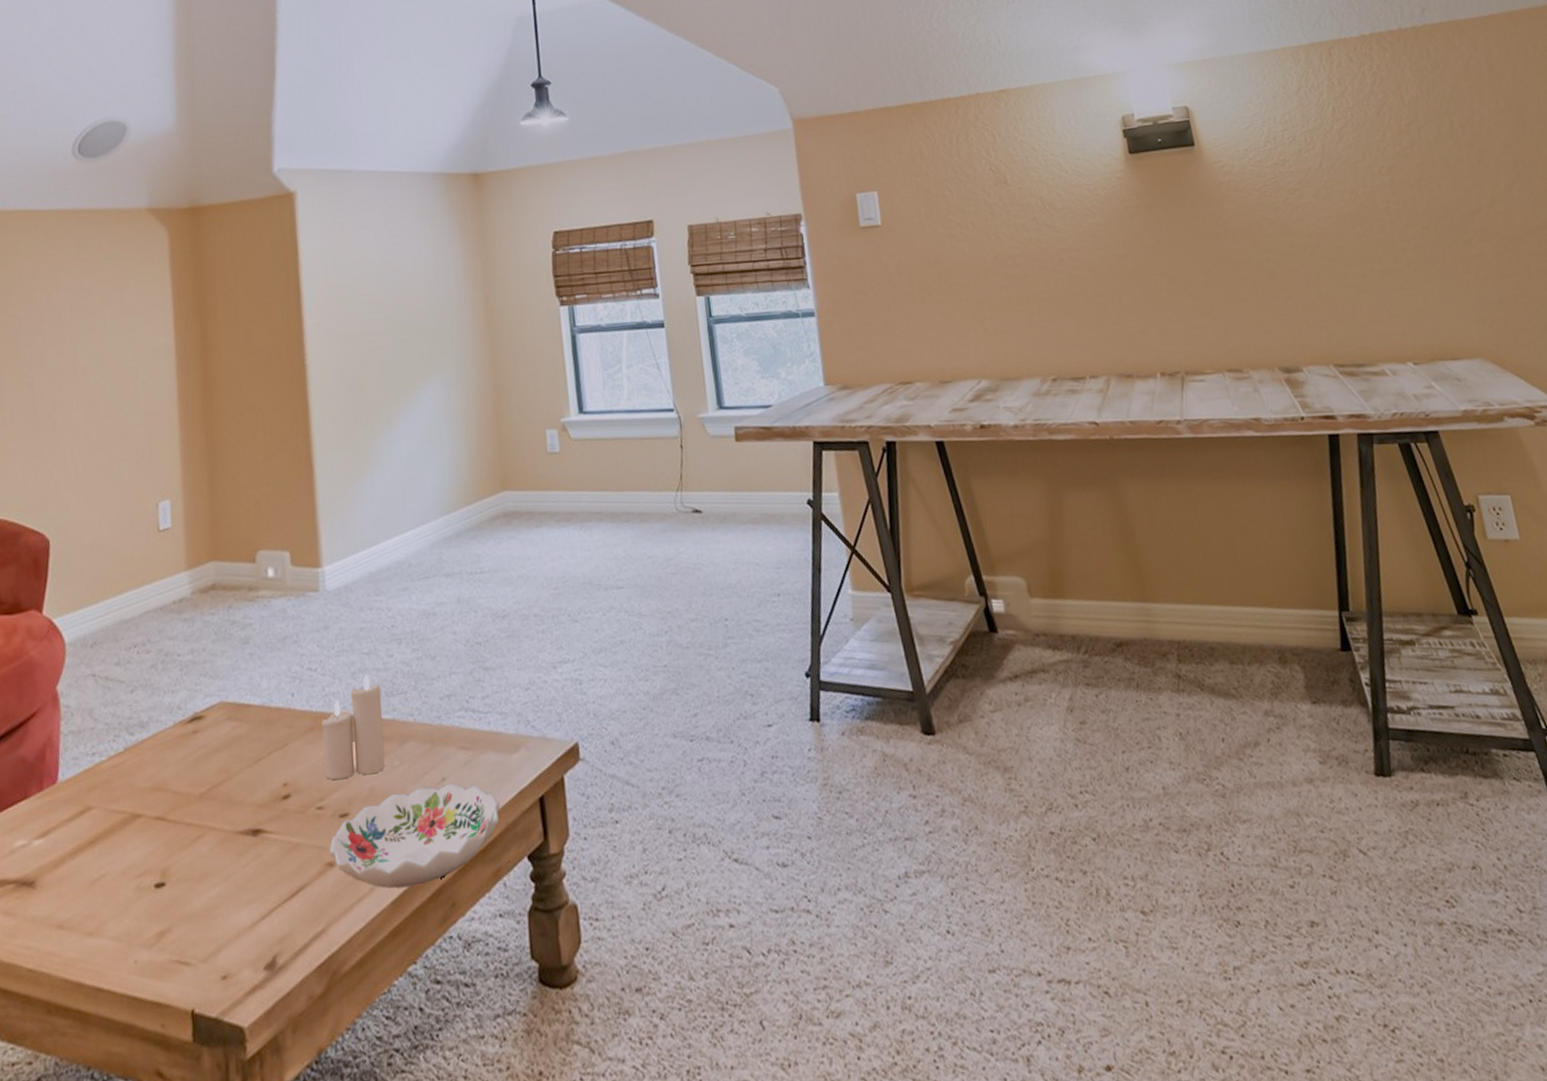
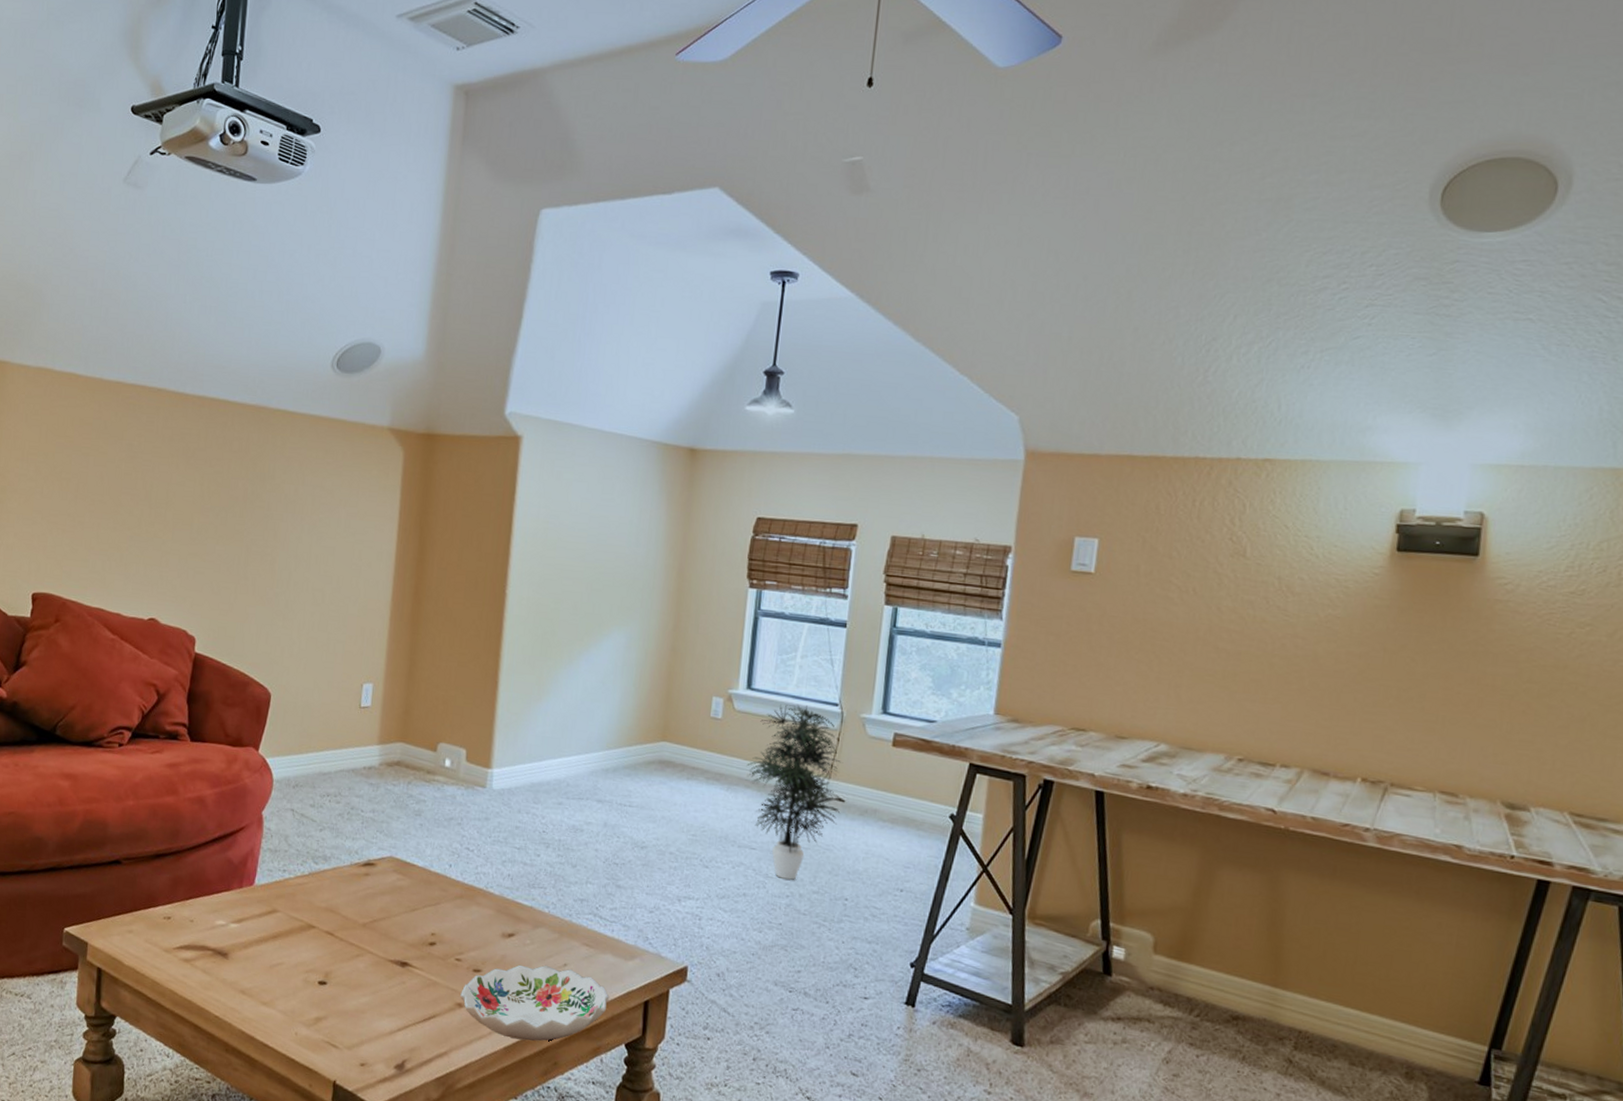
candle: present [321,675,385,781] -> none [467,865,525,946]
plant: none [595,418,699,614] -> present [746,704,841,880]

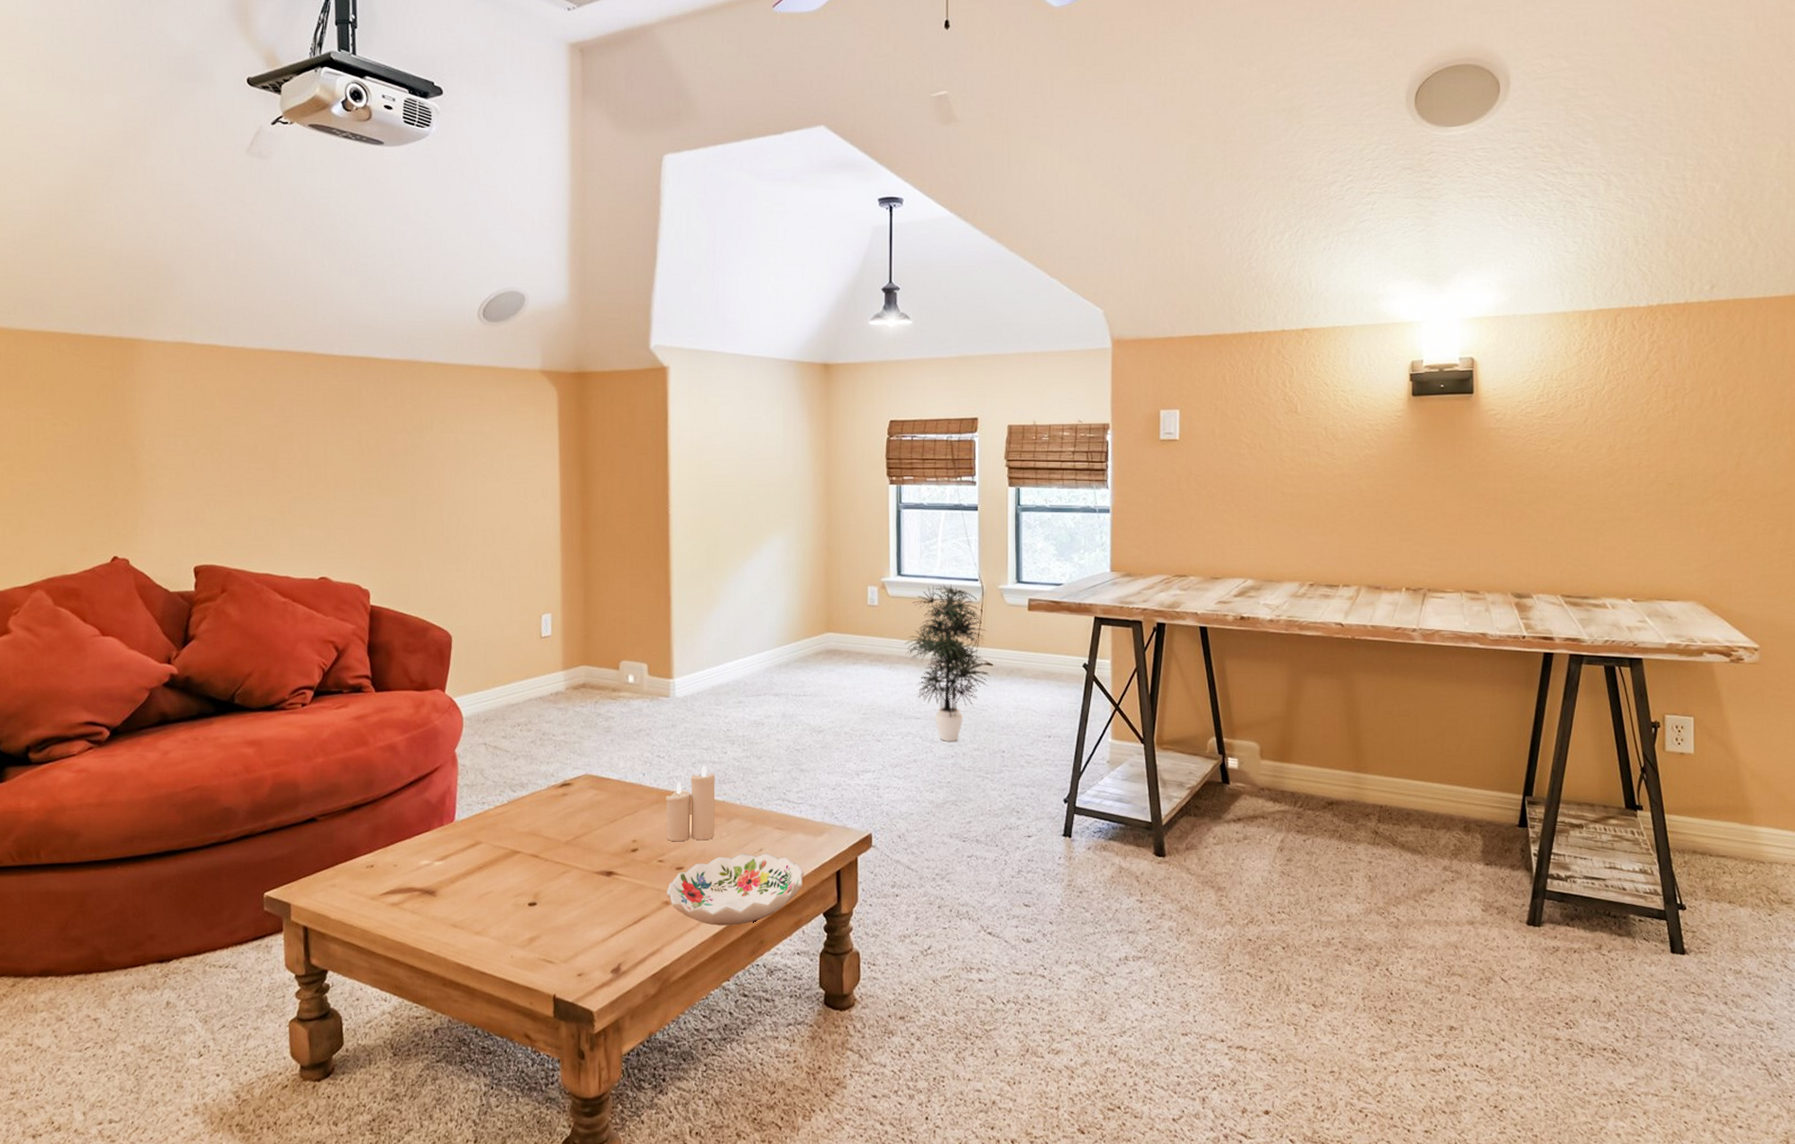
candle: none [467,865,525,946] -> present [665,765,716,842]

